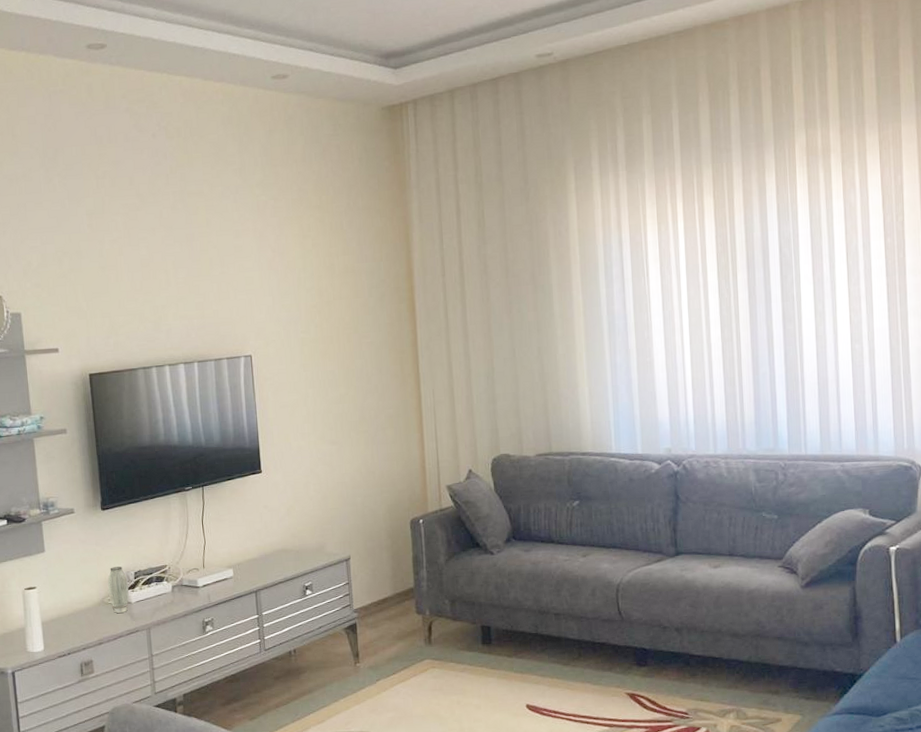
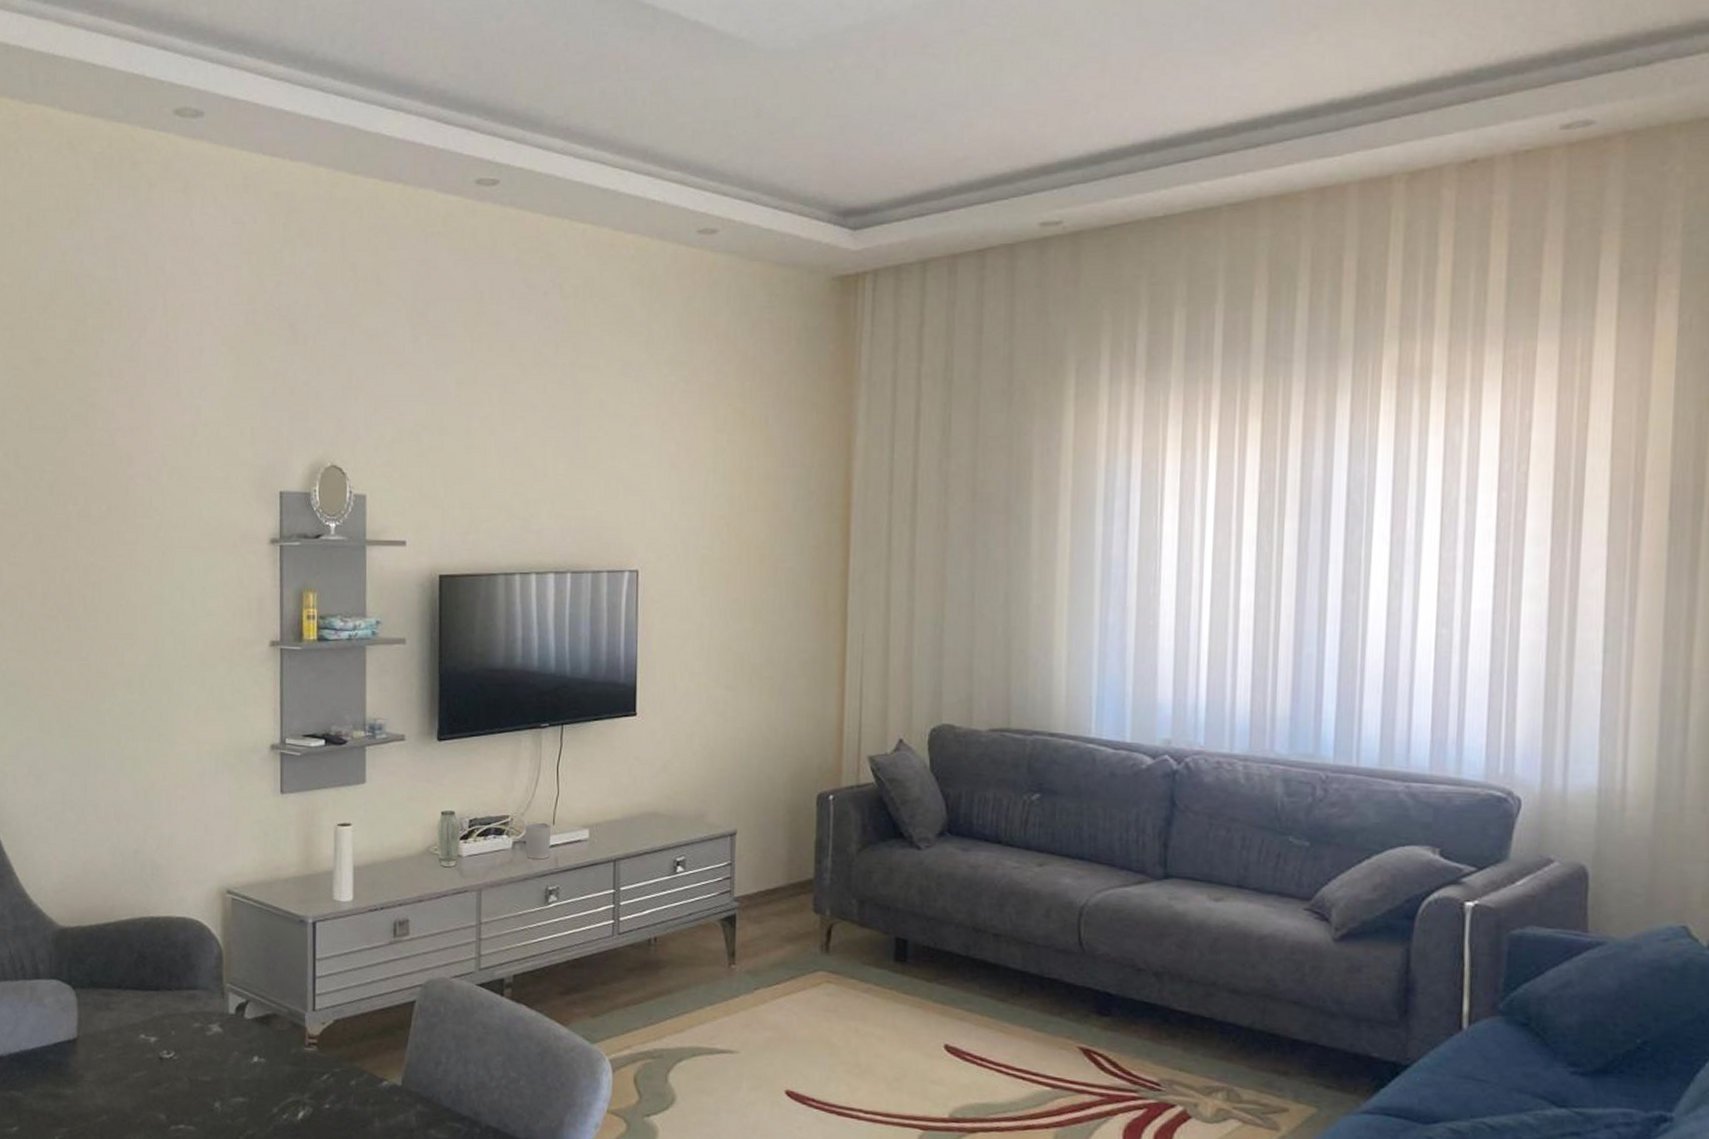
candle holder: none [180,568,203,598] -> present [525,823,552,860]

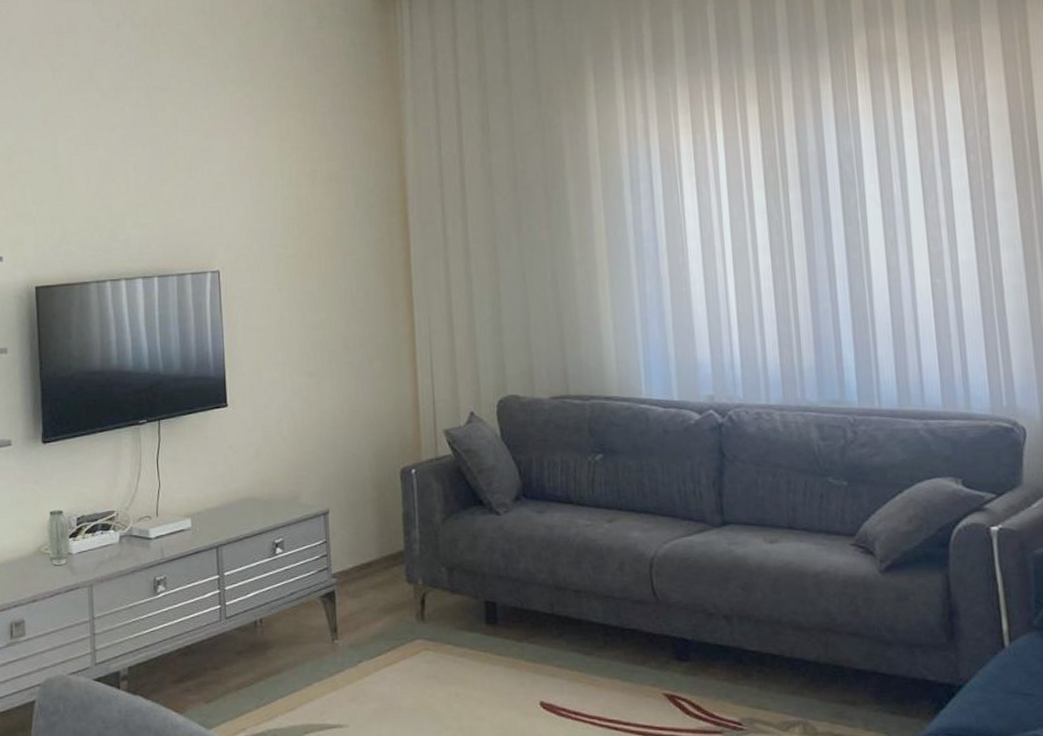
candle holder: present [525,823,552,860] -> none [130,516,156,551]

